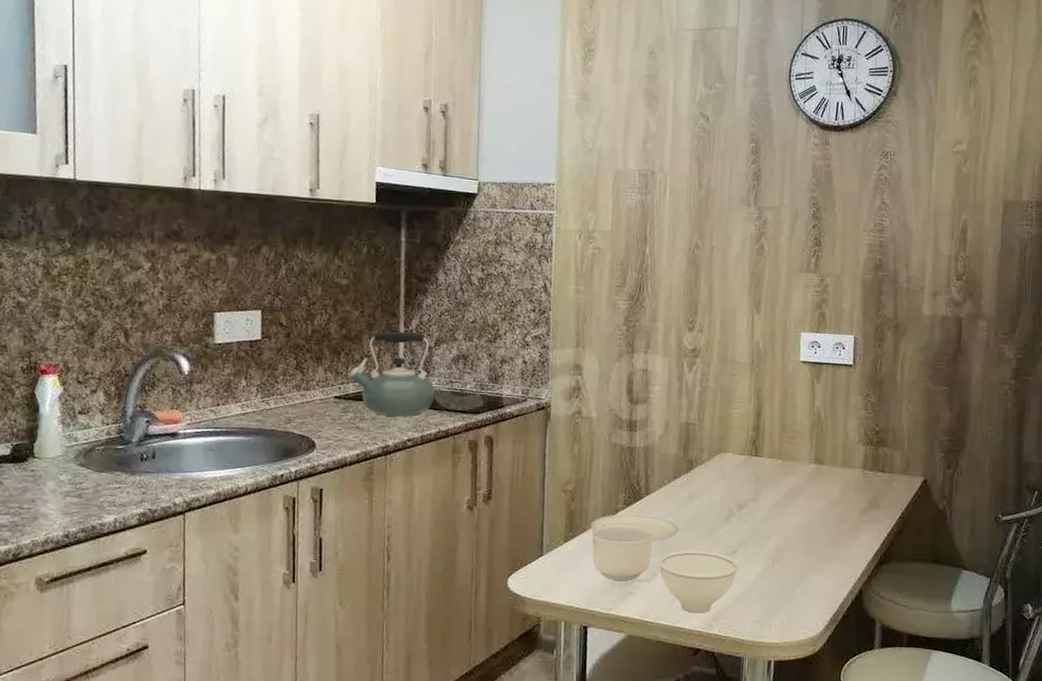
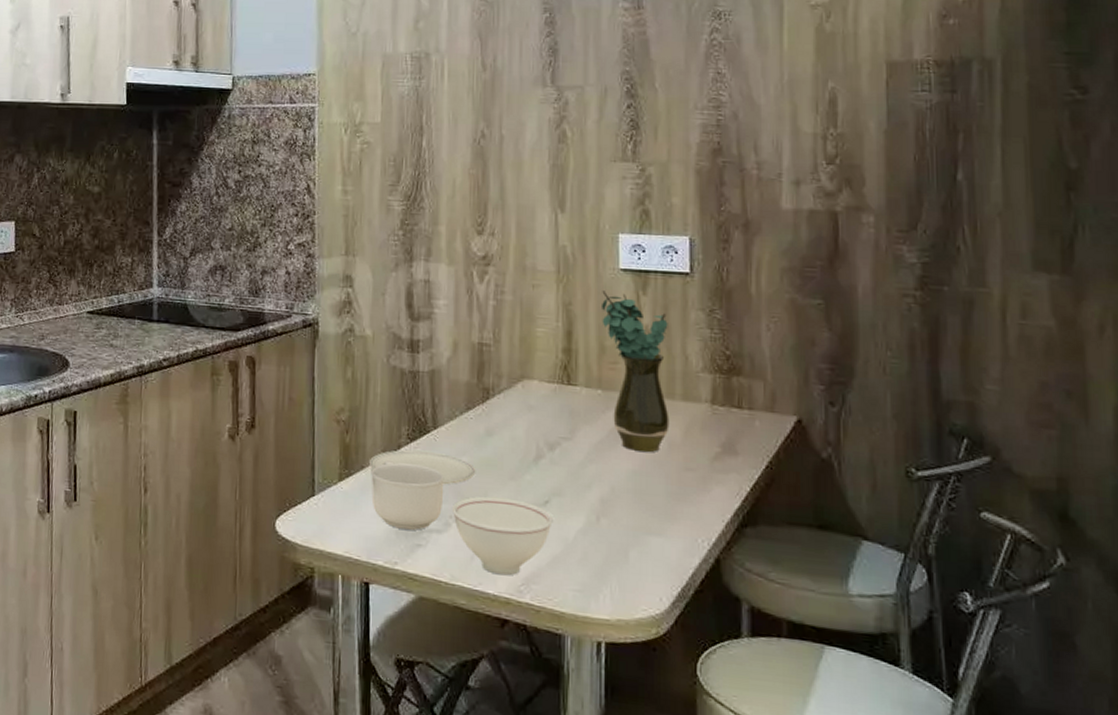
kettle: present [348,331,435,417] -> none [101,240,192,334]
vase: none [784,379,835,509] -> present [602,290,669,452]

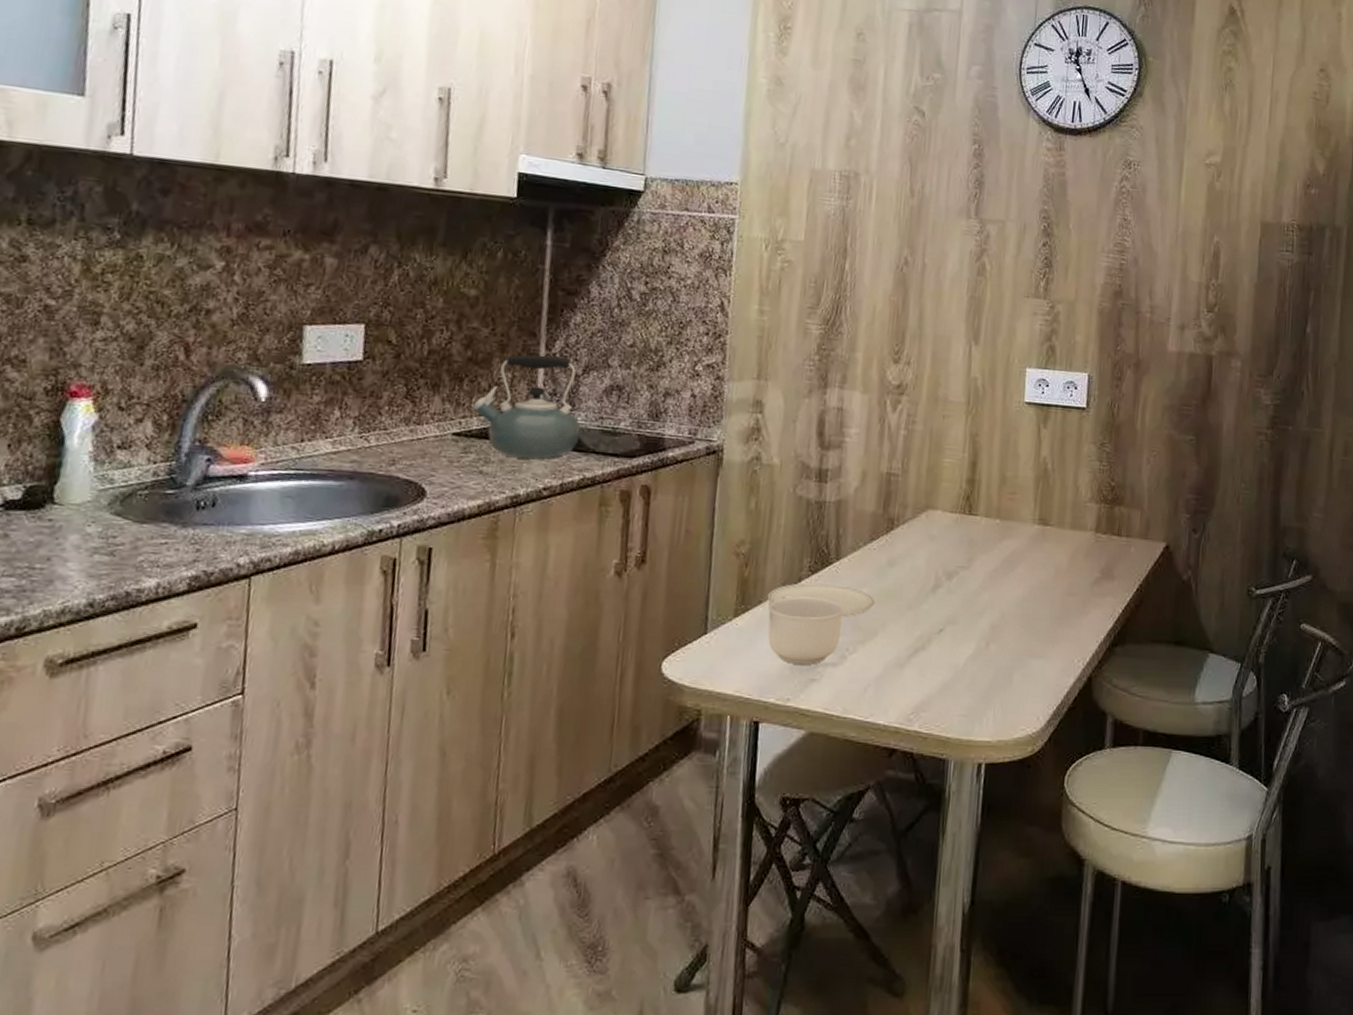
kettle: none [101,240,192,334] -> present [471,354,581,460]
bowl: present [451,496,553,576] -> none [848,627,946,705]
vase: present [602,290,669,452] -> none [1005,423,1064,579]

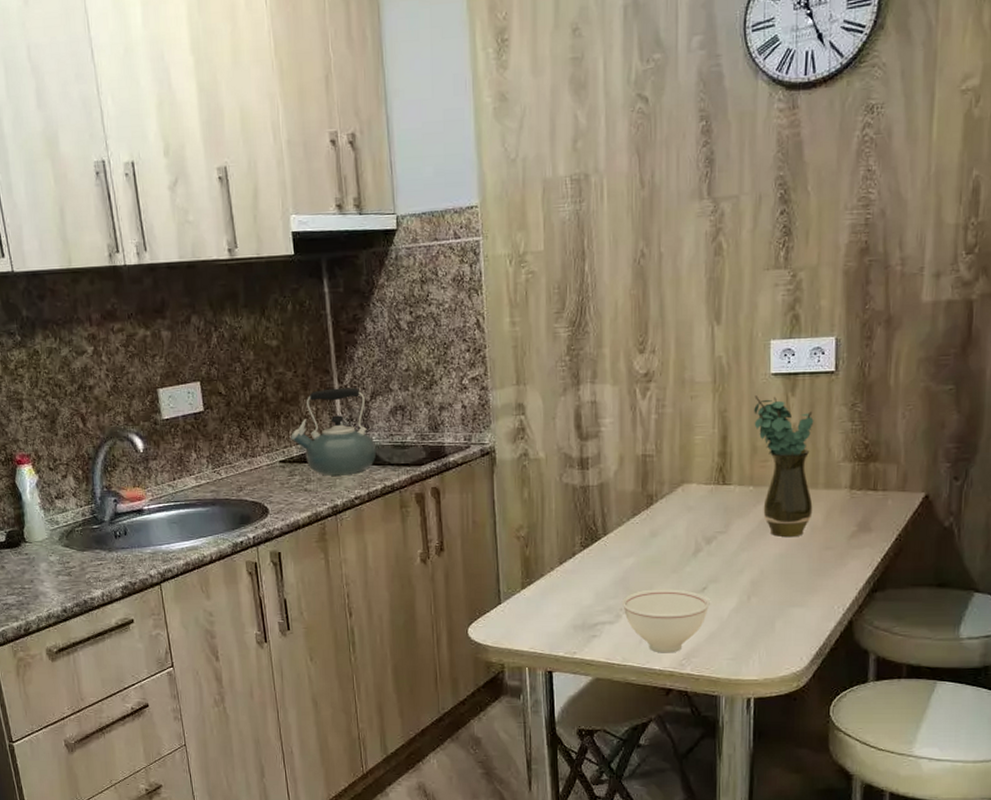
teacup: present [767,594,844,665] -> none [550,567,615,624]
plate: present [768,582,876,617] -> none [548,555,642,583]
bowl: none [848,627,946,705] -> present [621,589,710,653]
vase: none [1005,423,1064,579] -> present [754,395,814,537]

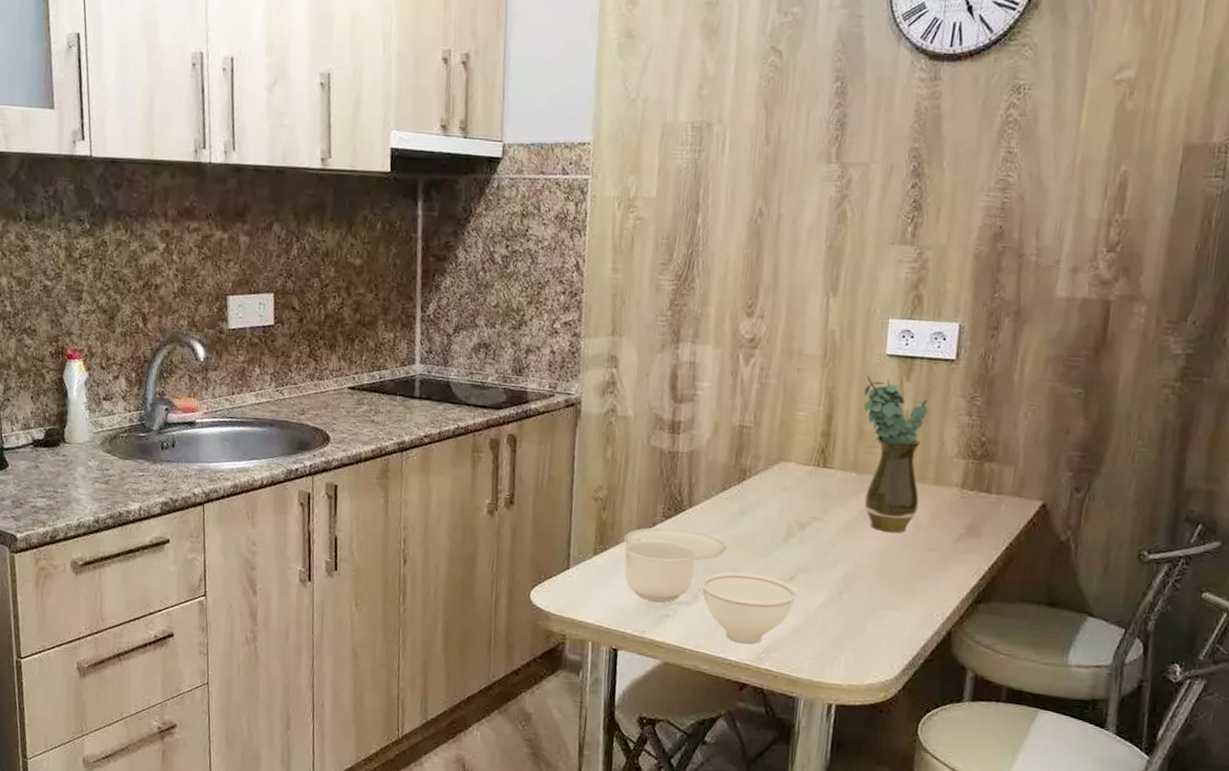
kettle: present [290,387,377,476] -> none [362,316,454,411]
plate: none [548,555,642,583] -> present [624,527,727,561]
teacup: none [550,567,615,624] -> present [624,537,696,602]

